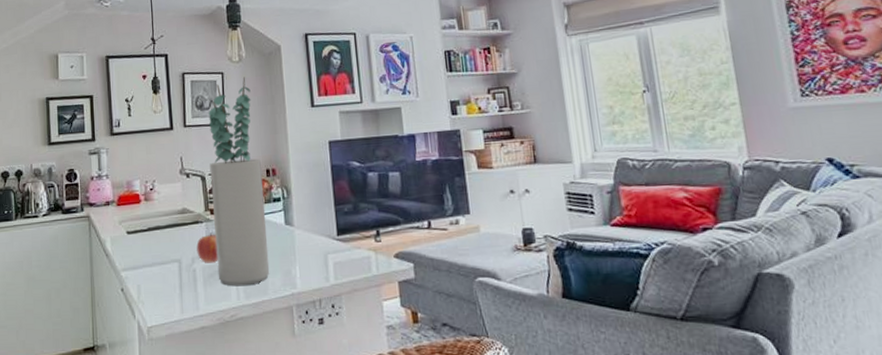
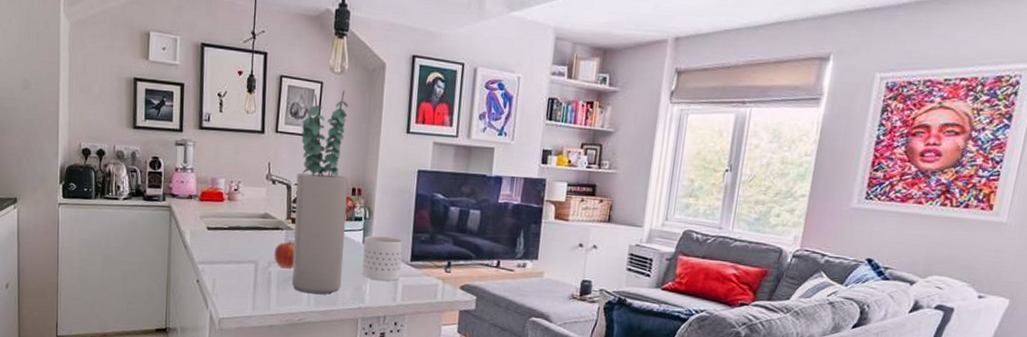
mug: none [286,213,329,262] -> present [362,235,404,281]

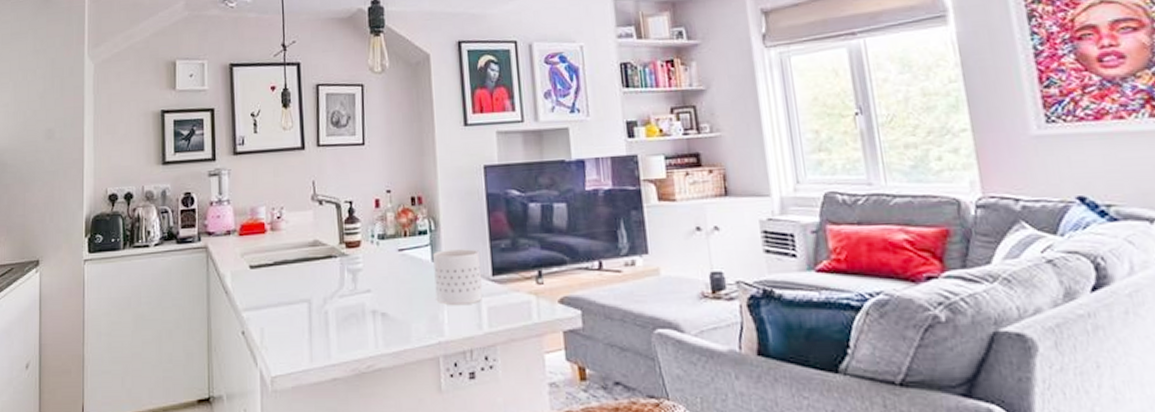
fruit: present [274,240,295,268] -> none [329,269,354,303]
vase: present [291,90,349,295] -> none [346,90,414,332]

